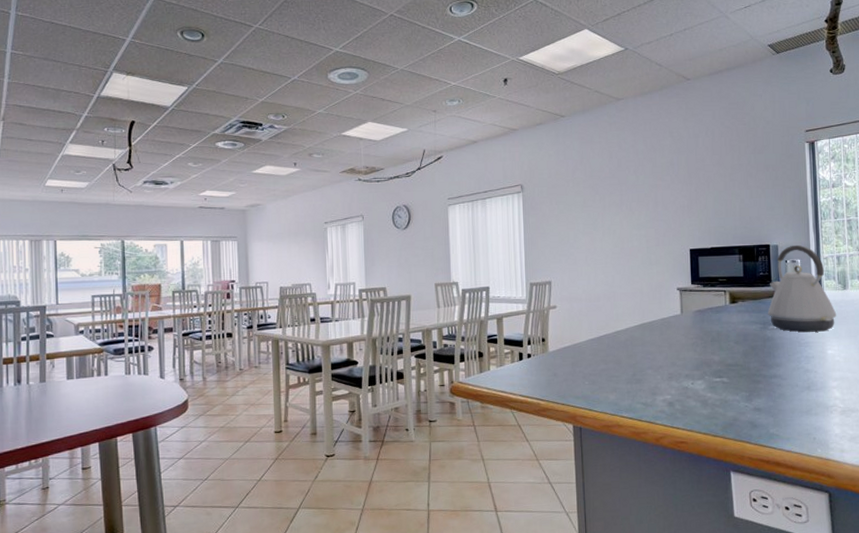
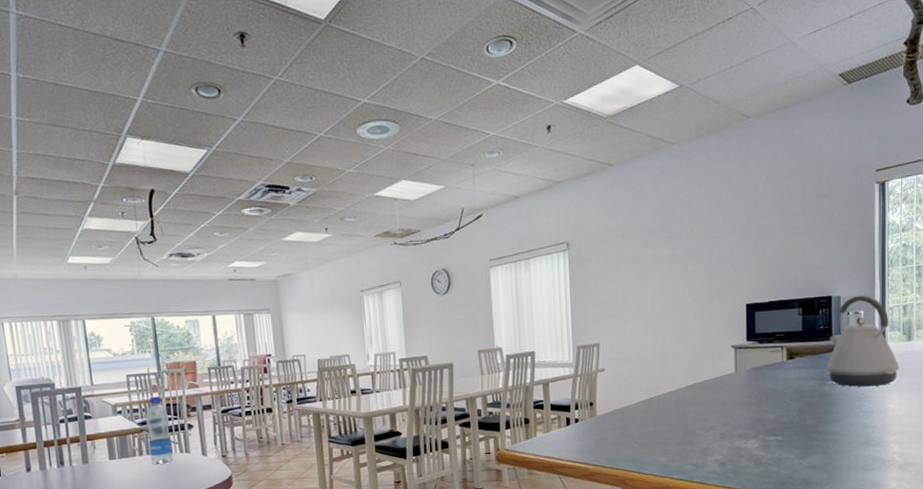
bottle: none [107,317,131,386] -> present [145,396,173,465]

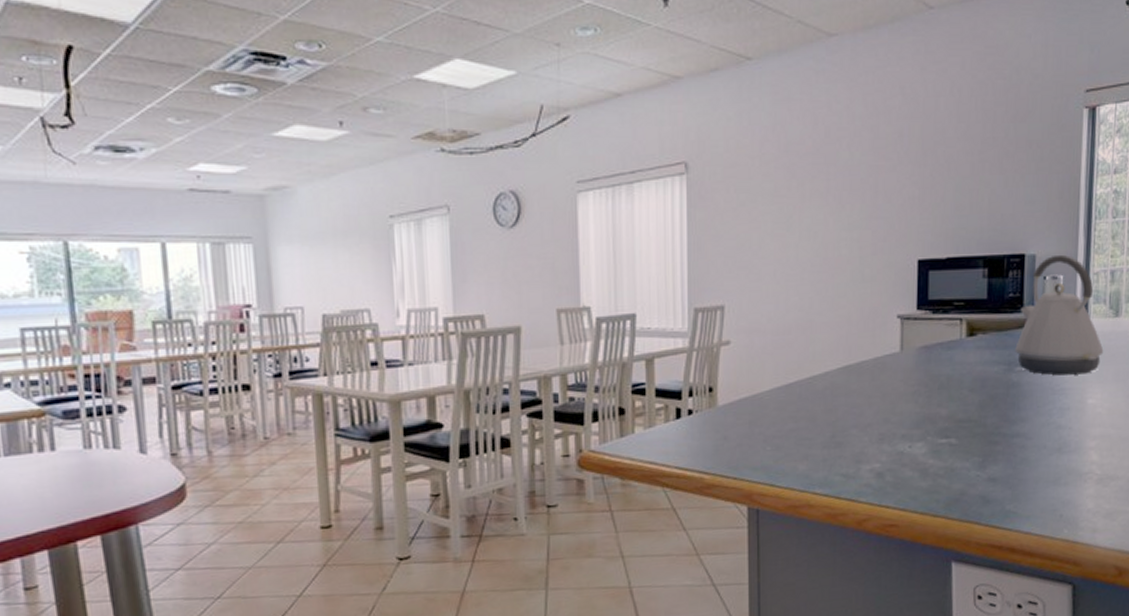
bottle: present [145,396,173,465] -> none [49,362,93,467]

